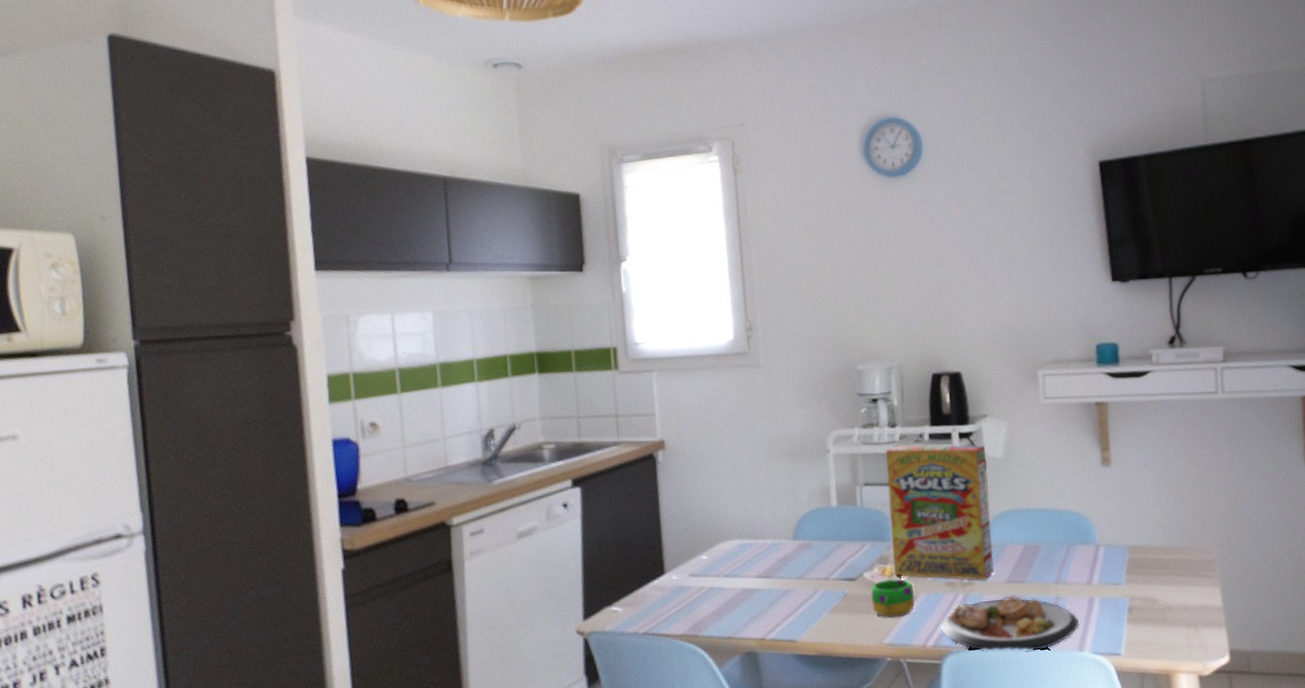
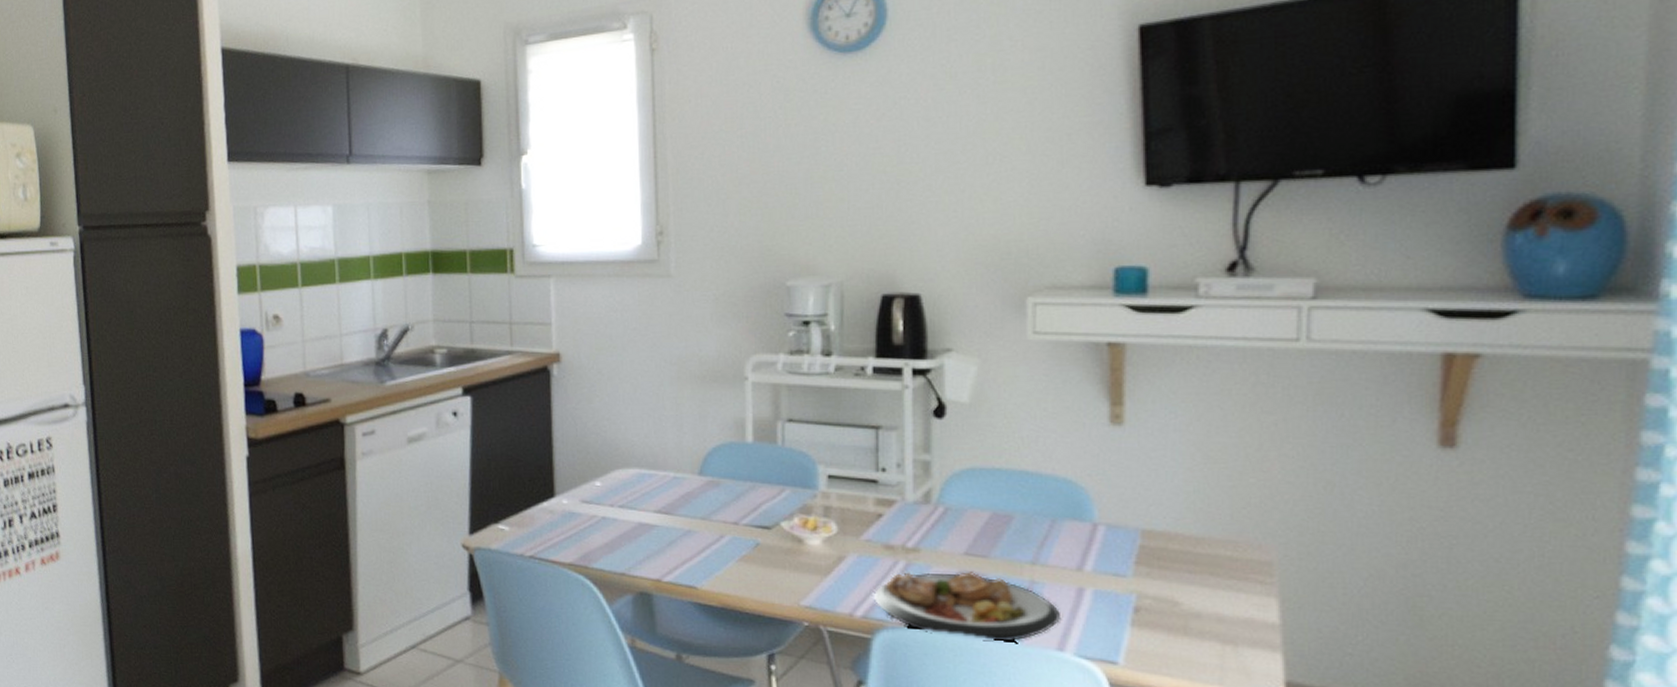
mug: present [870,579,915,618] -> none [787,533,843,577]
cereal box: present [886,444,994,581] -> none [816,378,949,548]

